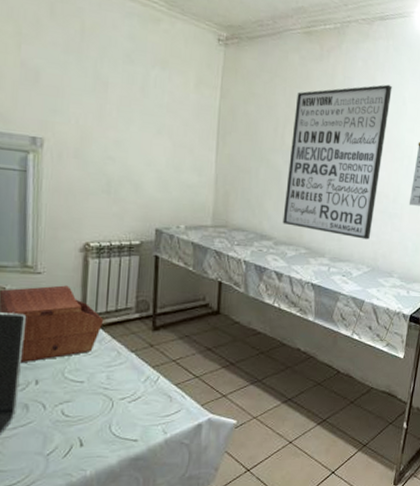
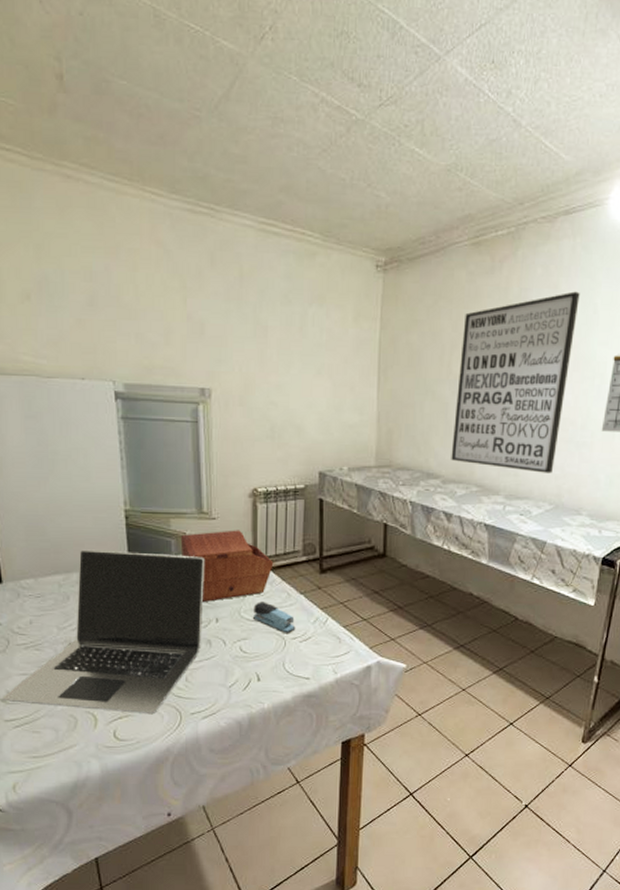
stapler: none [77,361,125,395] -> present [252,602,296,634]

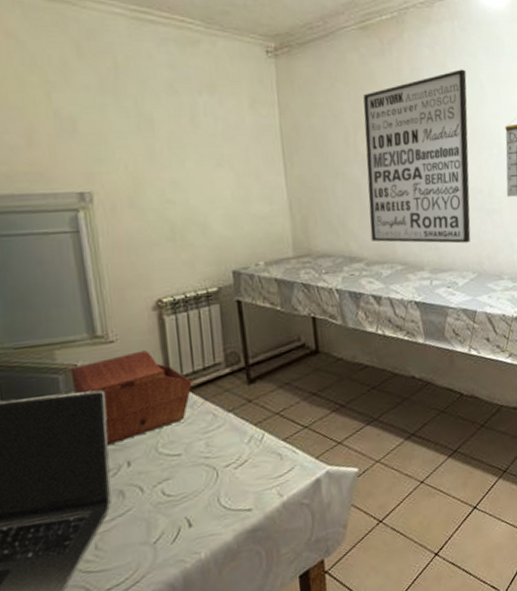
stapler: present [252,602,296,634] -> none [173,429,228,463]

